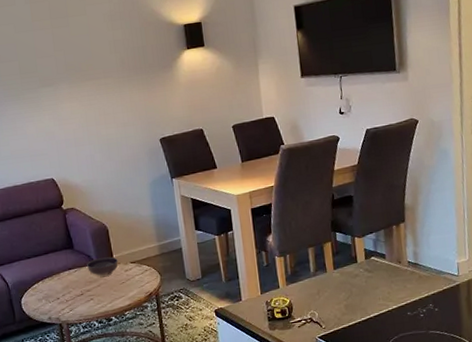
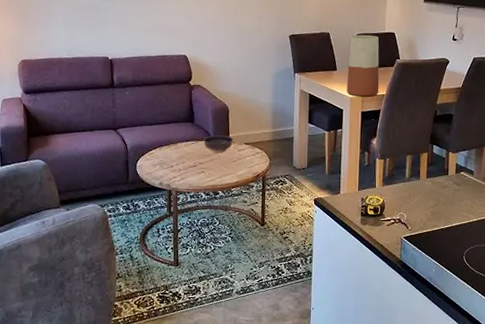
vase: none [225,123,267,193] -> present [347,34,379,97]

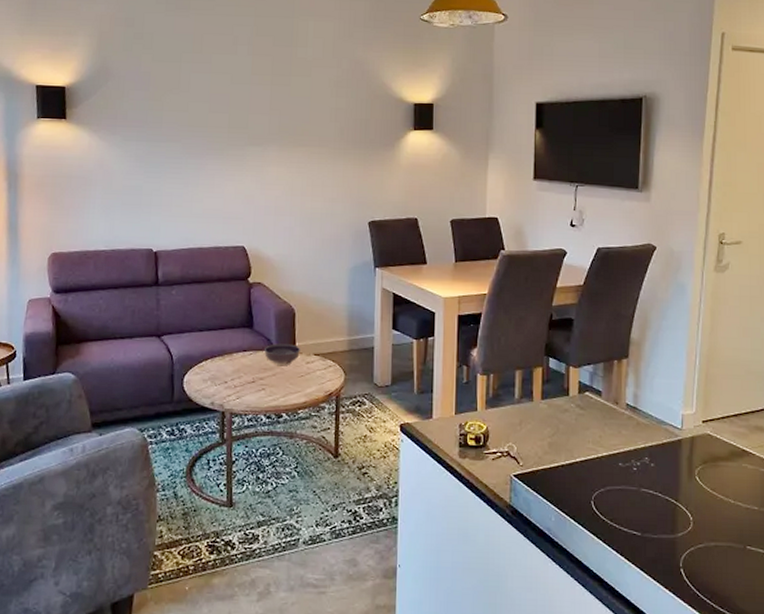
vase: present [347,34,379,97] -> none [439,220,480,297]

